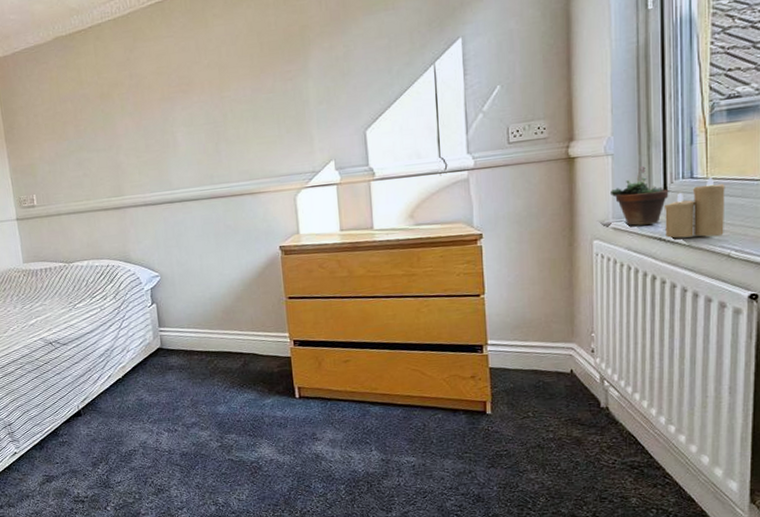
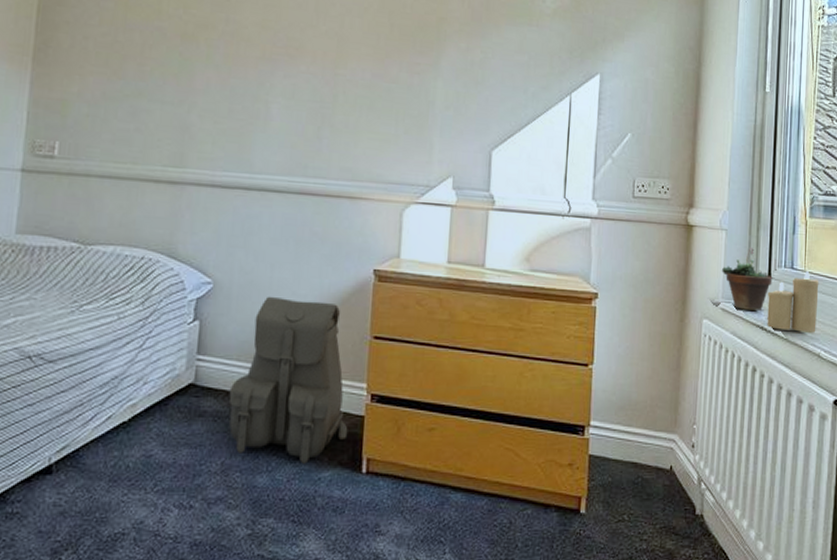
backpack: none [186,277,280,395] -> present [228,296,348,464]

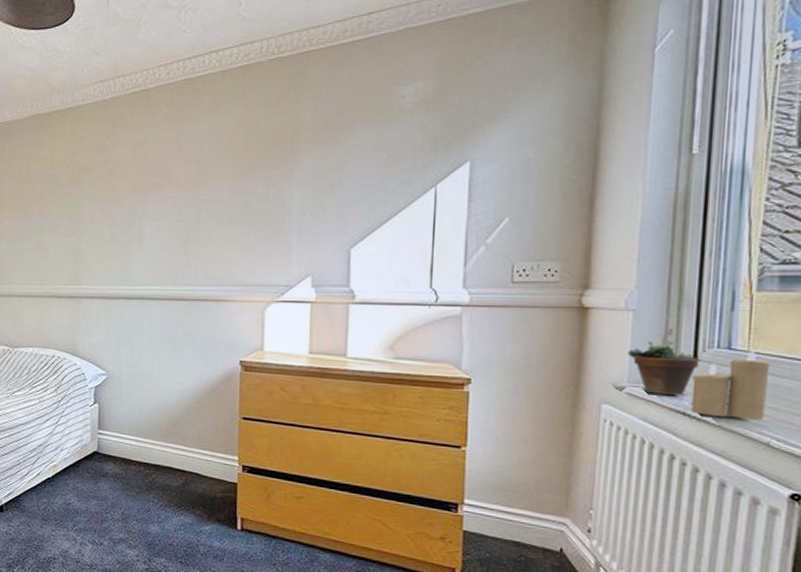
backpack: present [228,296,348,464] -> none [124,384,223,519]

